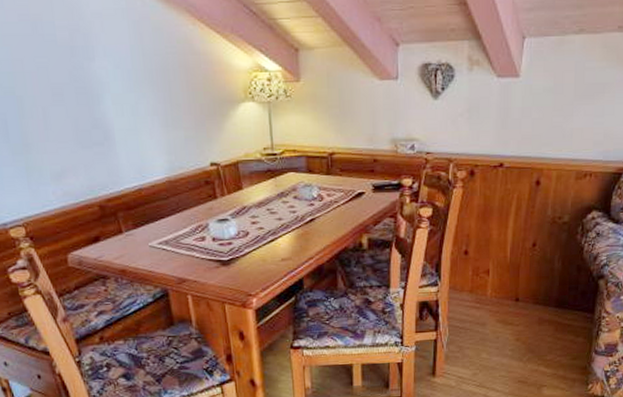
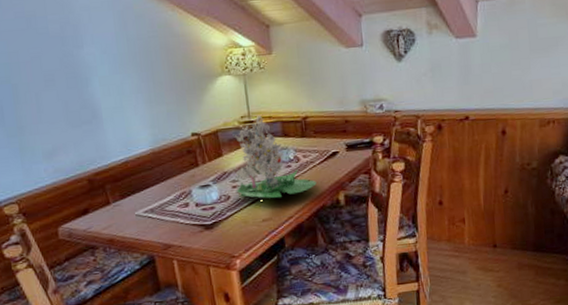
potted flower: none [253,147,340,238] -> present [233,115,317,200]

